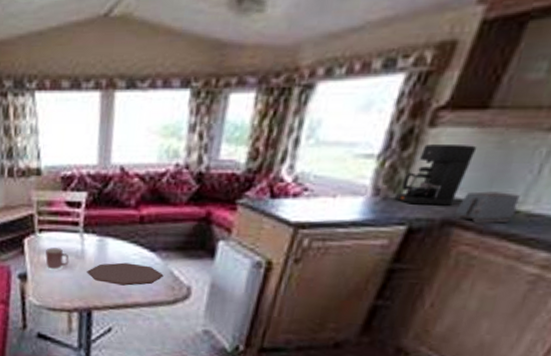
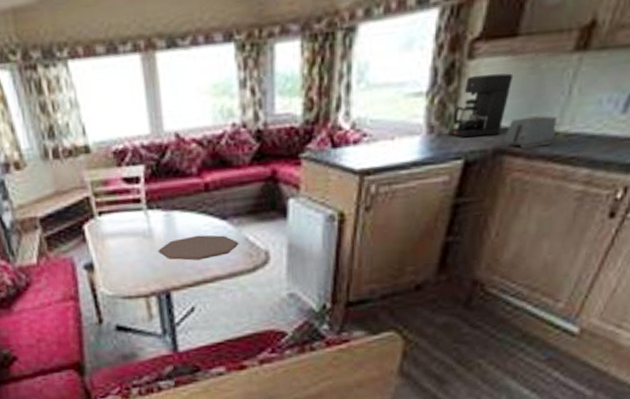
mug: present [45,247,70,270] -> none [110,230,138,255]

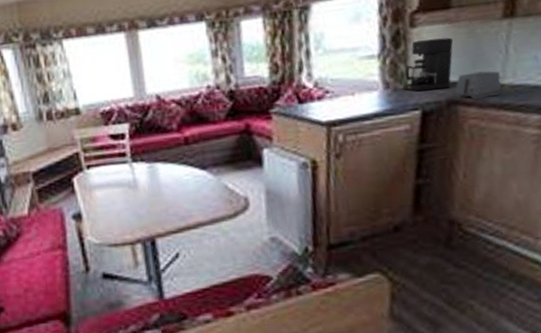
placemat: present [158,235,239,260] -> none [142,183,219,208]

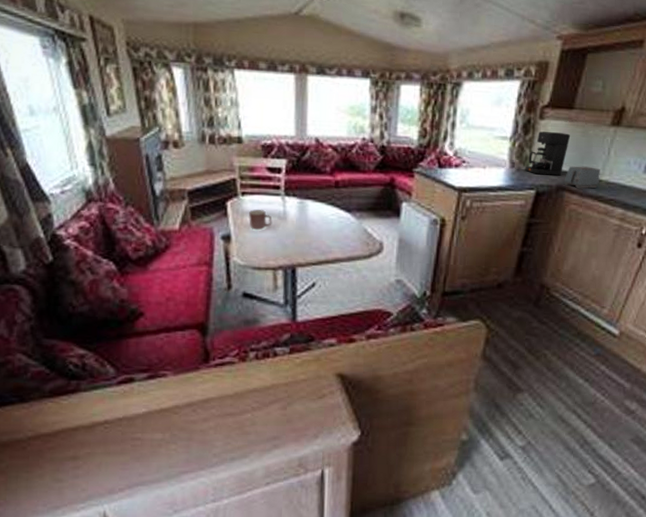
mug: none [97,181,123,205] -> present [249,209,272,231]

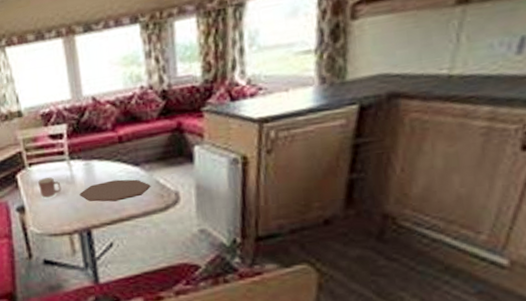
placemat: none [289,222,359,243] -> present [79,179,151,202]
coffee maker: present [524,131,571,176] -> none [339,28,398,86]
toaster: present [564,166,600,189] -> none [396,61,449,93]

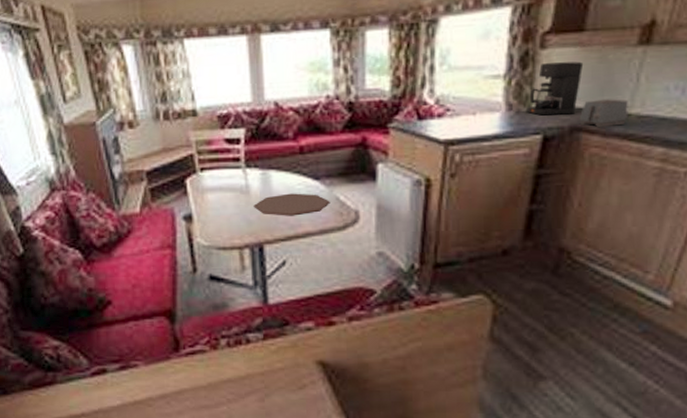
mug: present [38,177,62,199] -> none [210,185,235,208]
coffee maker: none [339,28,398,86] -> present [525,61,584,116]
toaster: none [396,61,449,93] -> present [579,99,628,128]

